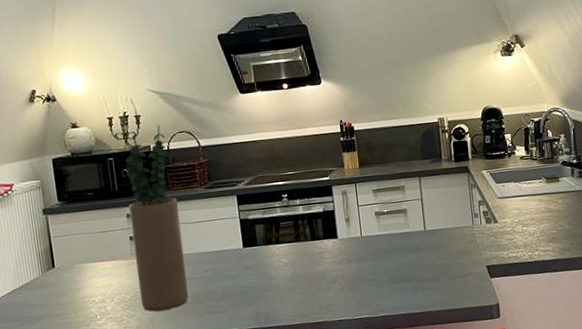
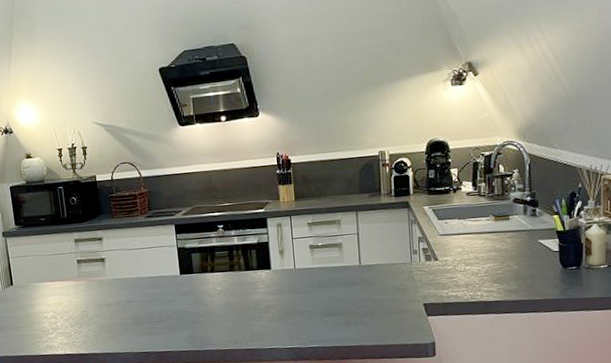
vase: present [125,124,188,312] -> none [73,155,129,329]

